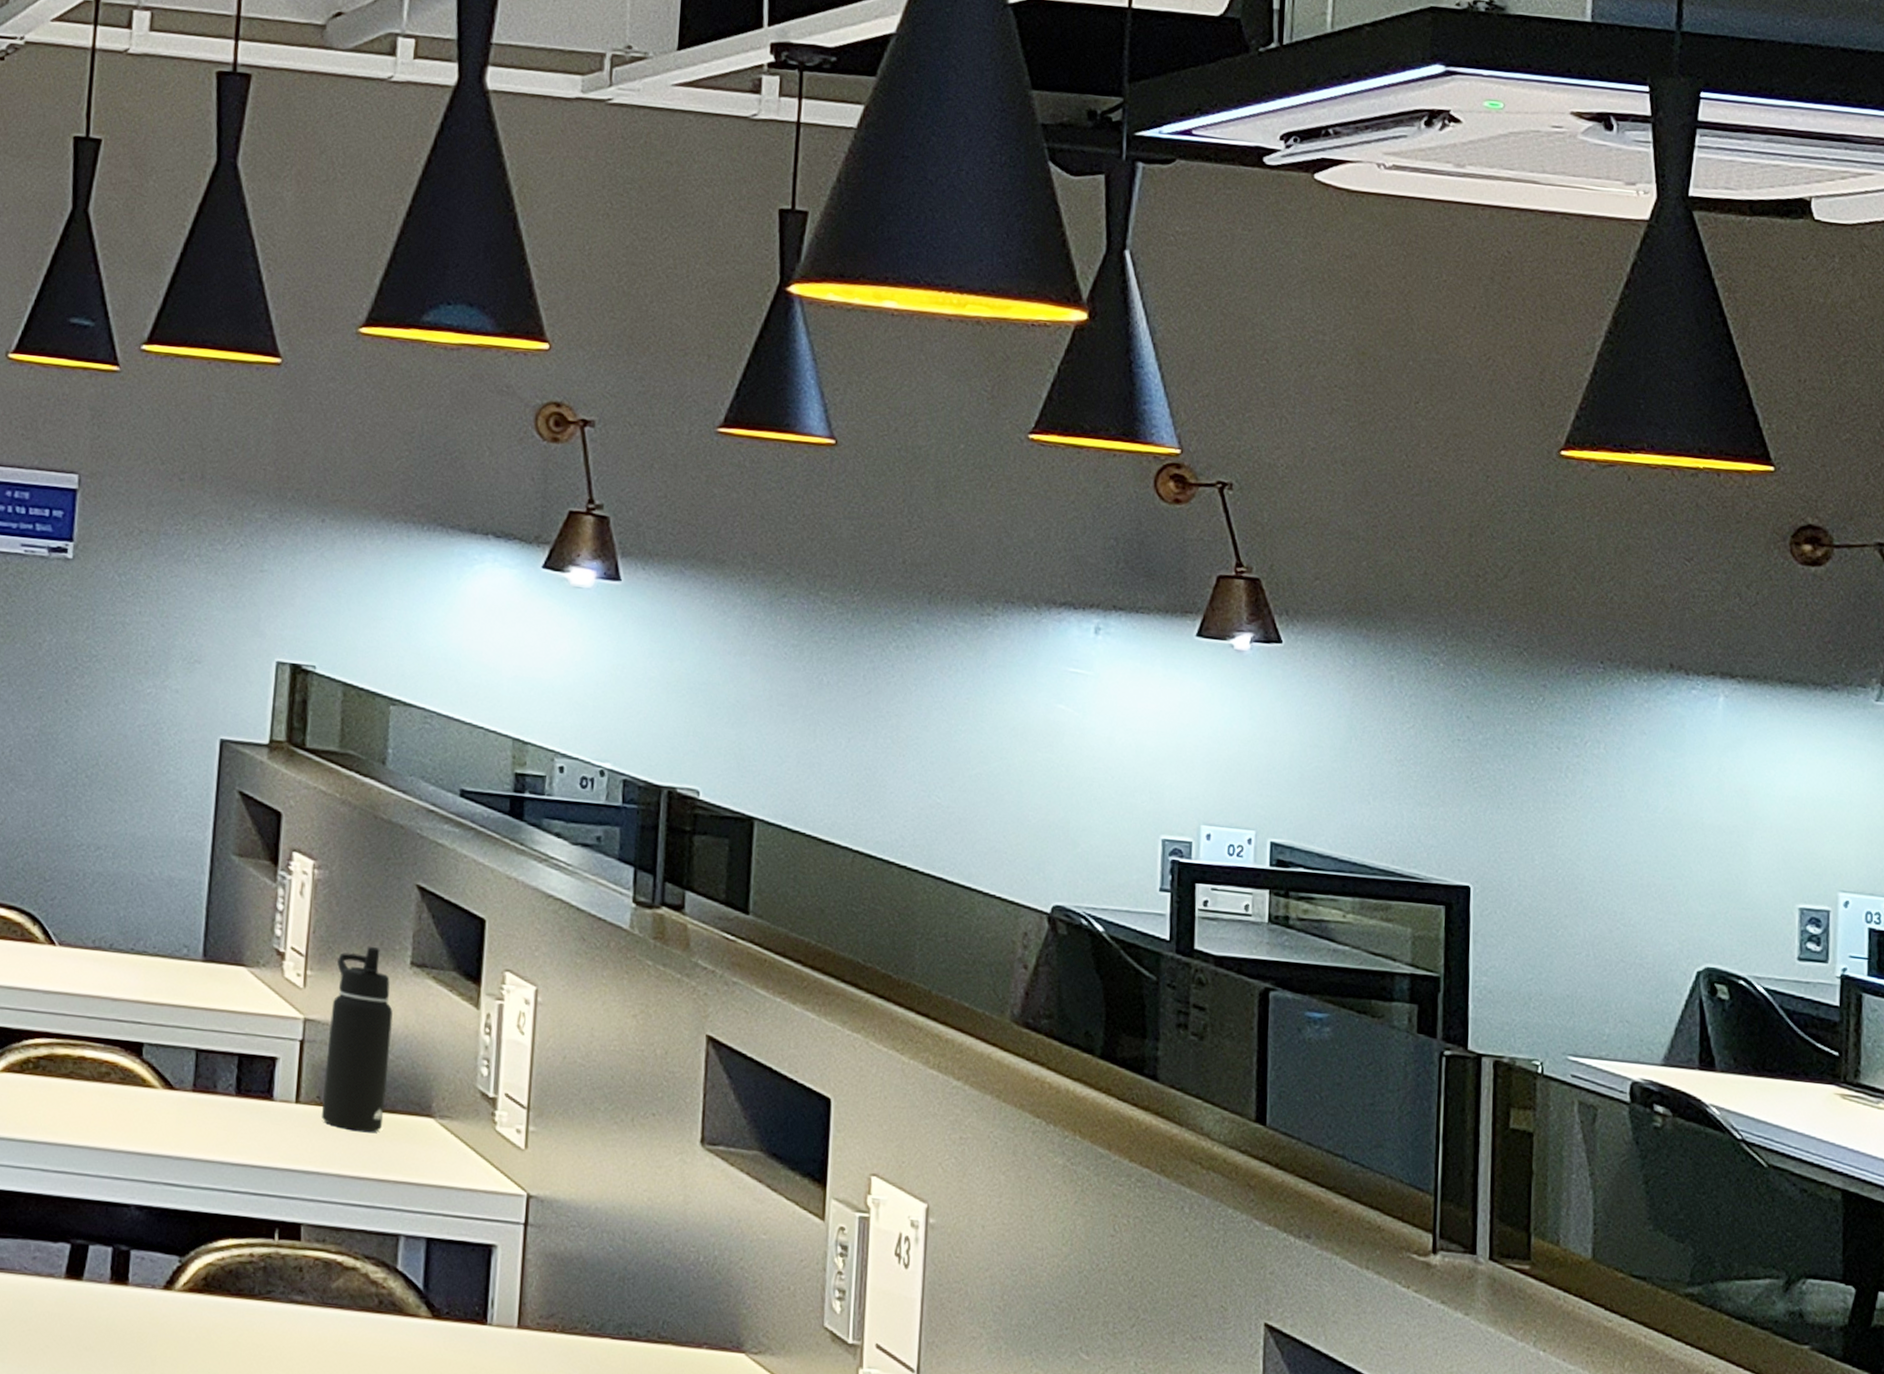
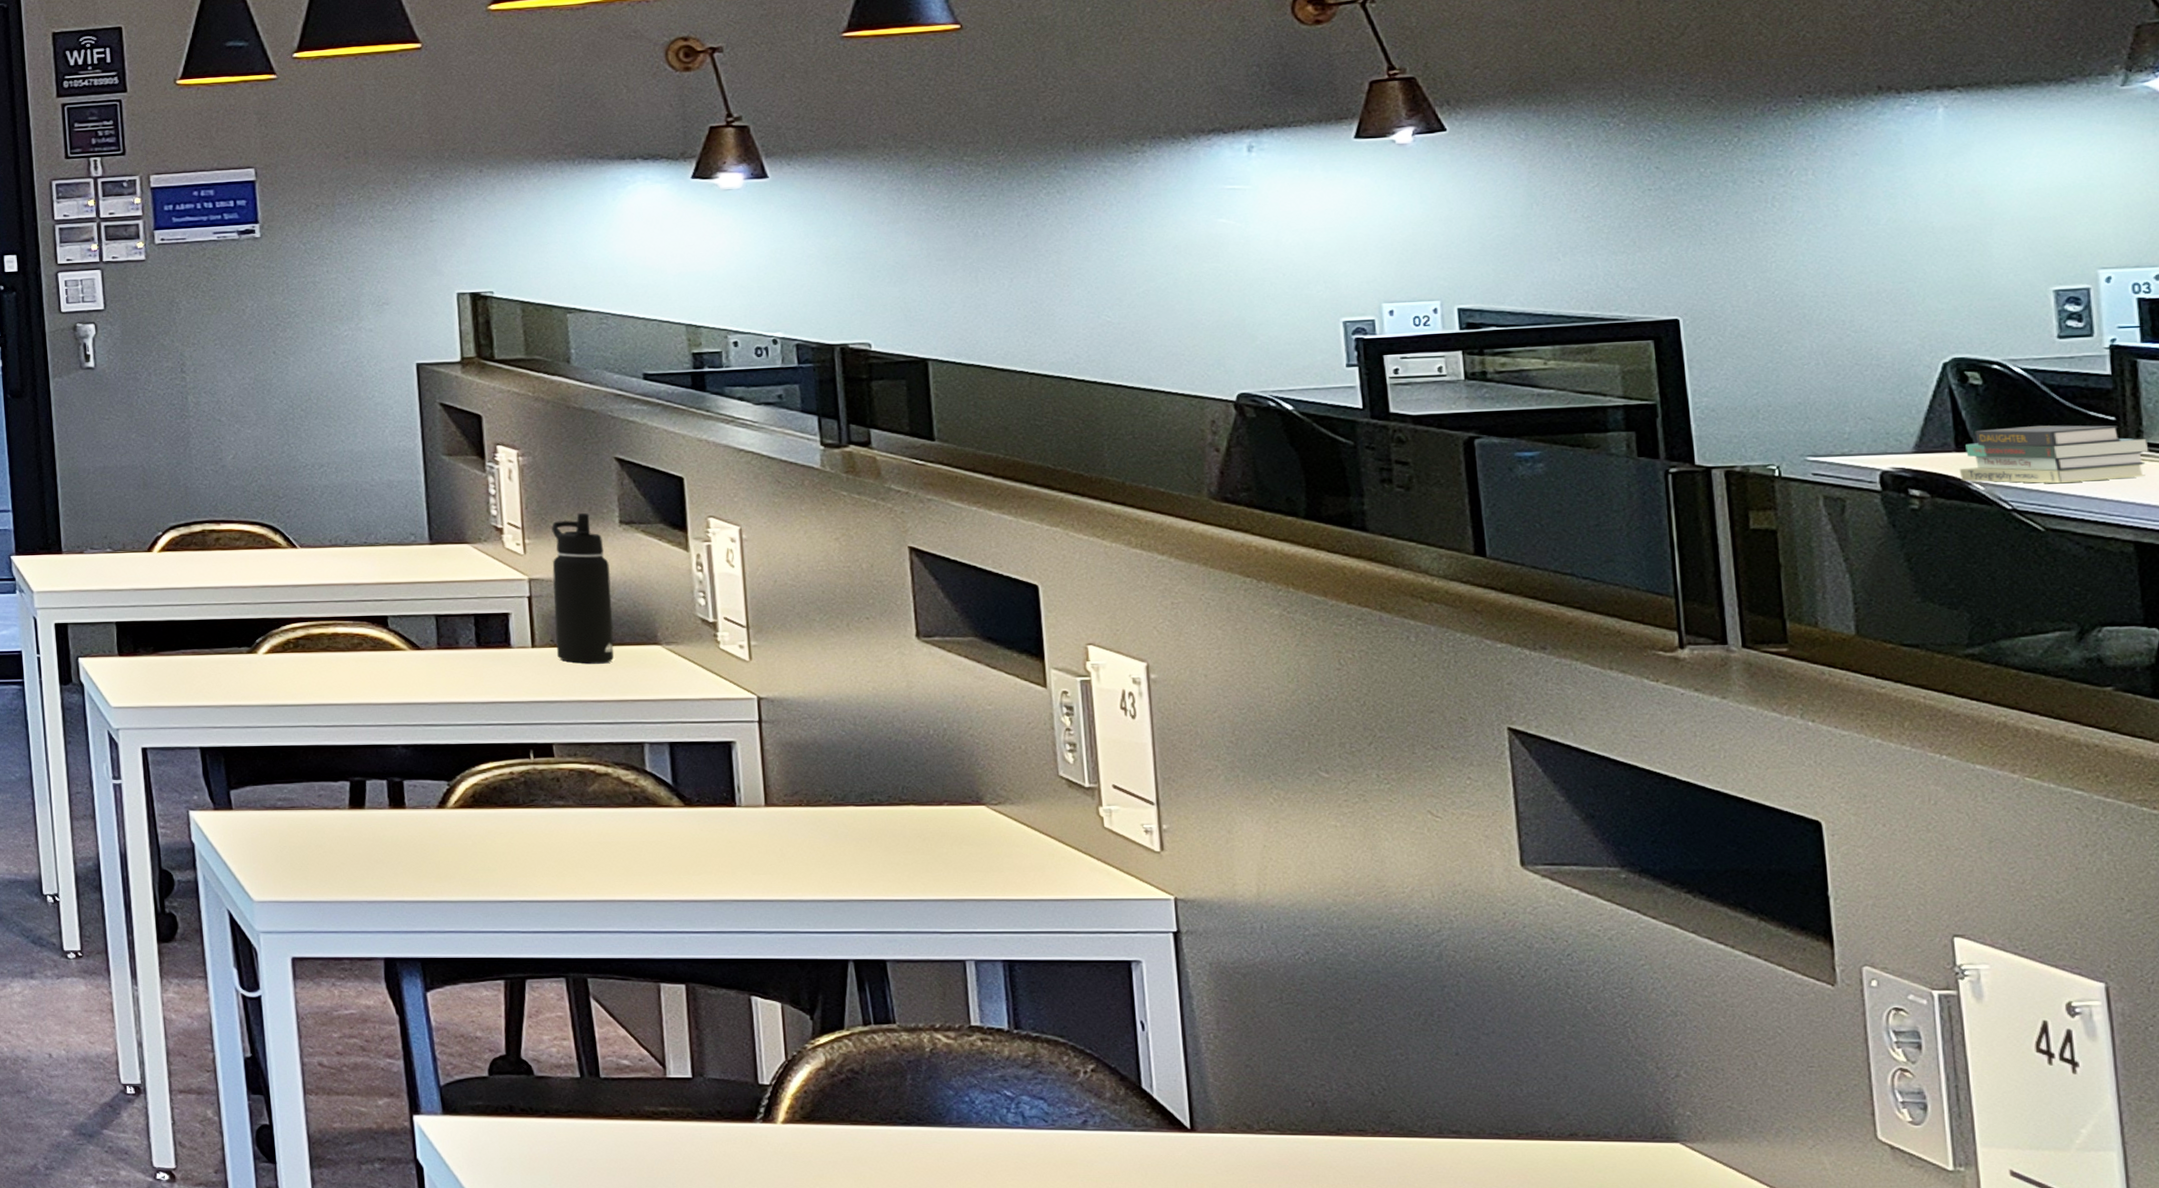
books: none [1700,1049,1864,1121] -> present [1960,425,2149,484]

